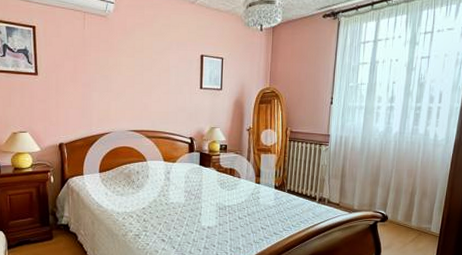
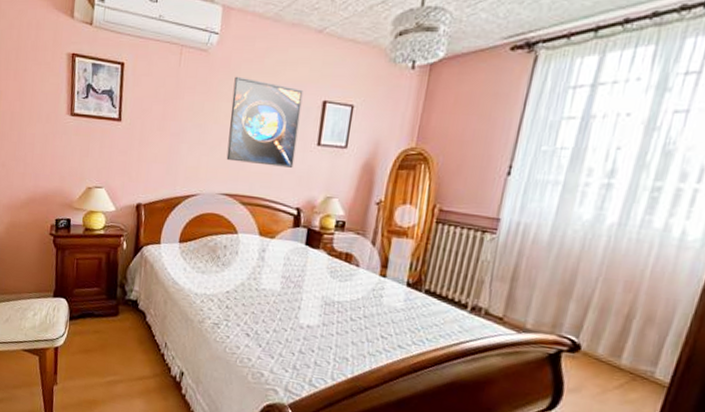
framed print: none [130,37,185,107] -> present [226,76,304,168]

